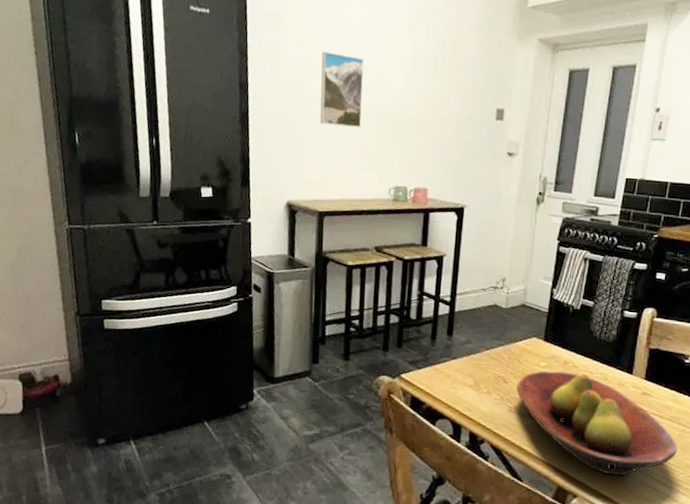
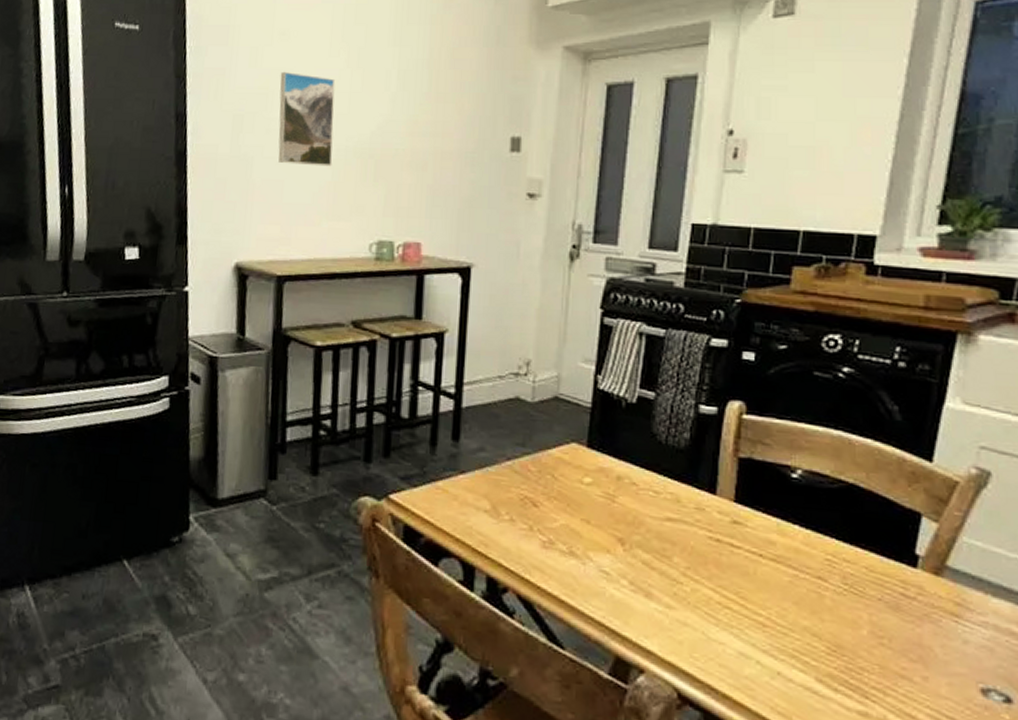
fruit bowl: present [517,371,677,476] -> none [551,489,788,643]

